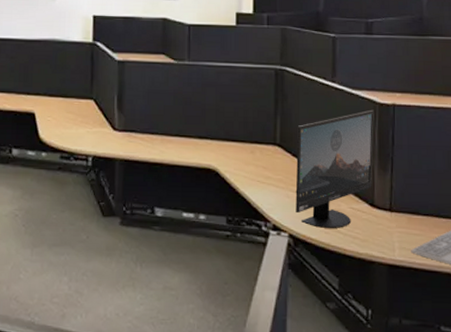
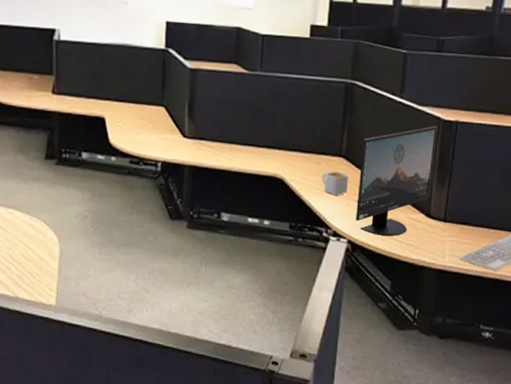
mug: none [257,160,285,186] -> present [322,171,348,196]

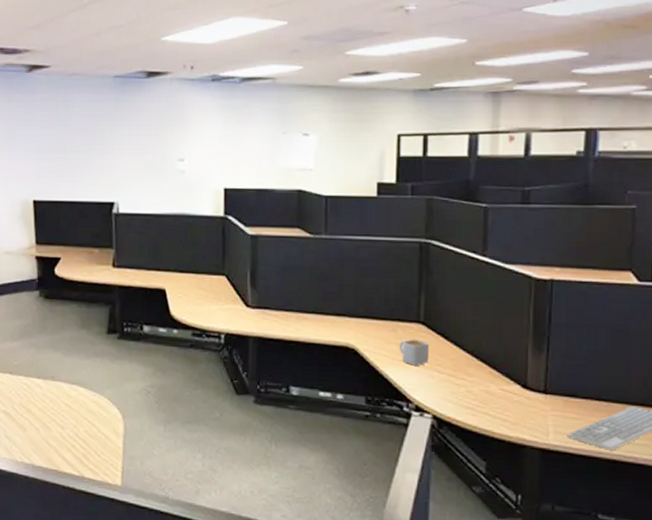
monitor: present [356,125,438,236] -> none [440,285,529,410]

